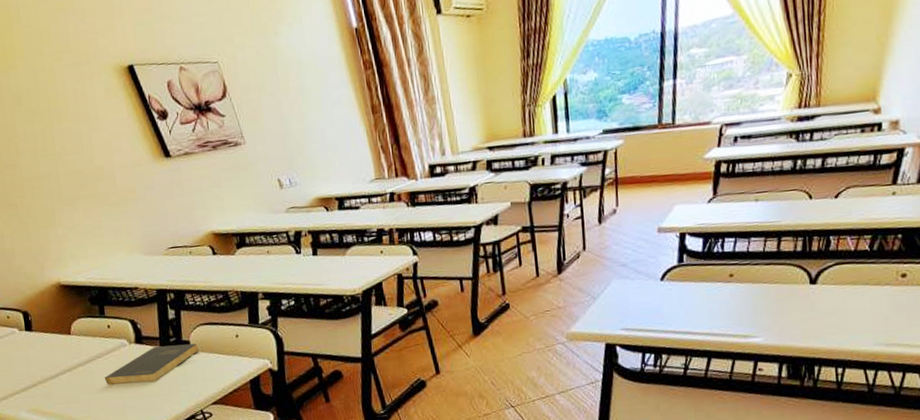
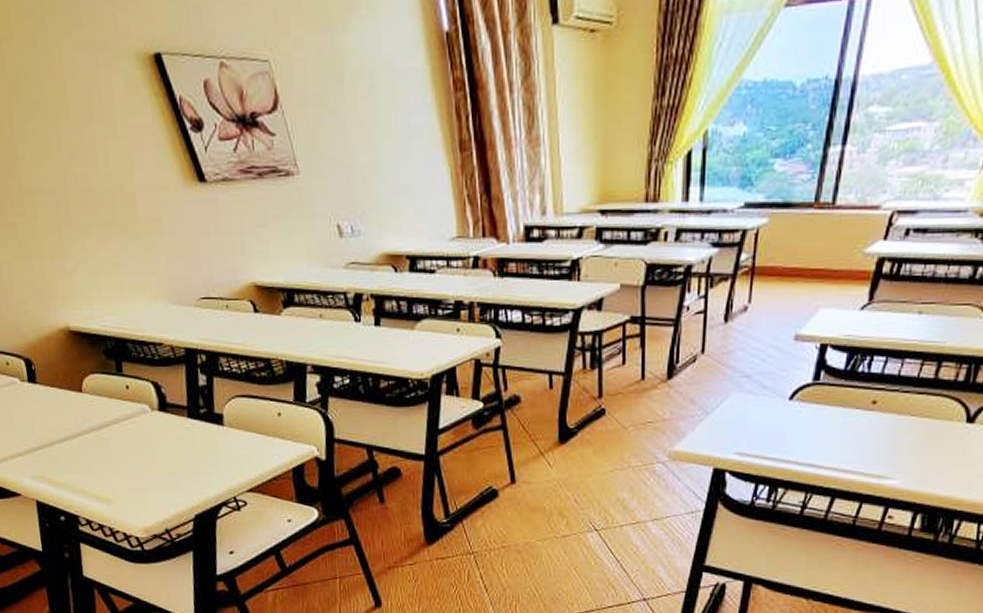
book: present [104,343,200,387] -> none [121,416,234,459]

